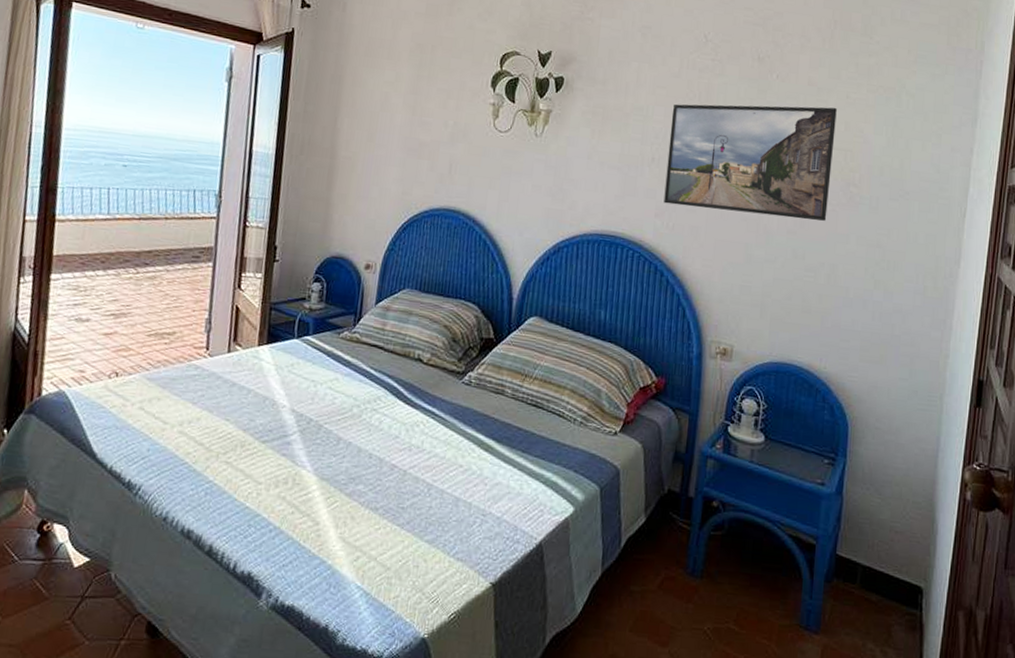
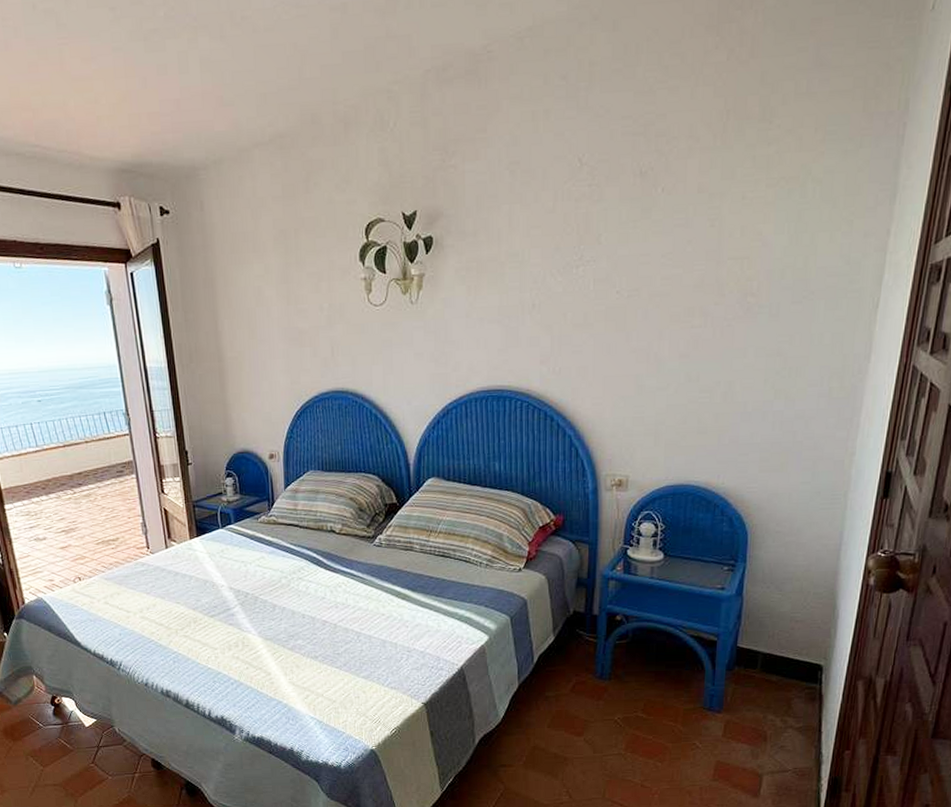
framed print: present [663,104,837,221] -> none [548,212,731,349]

